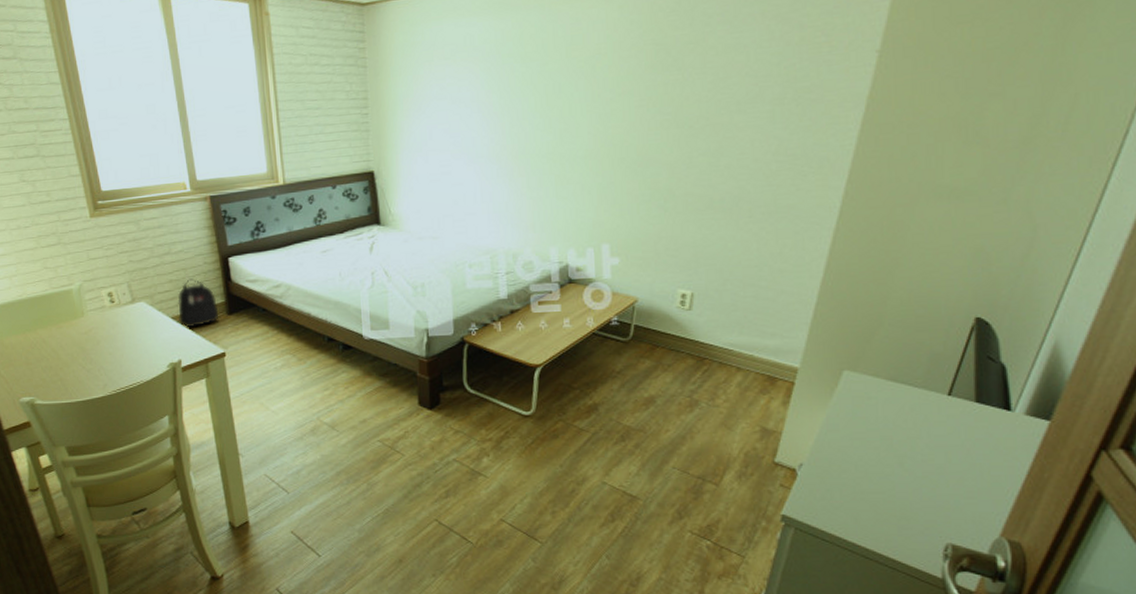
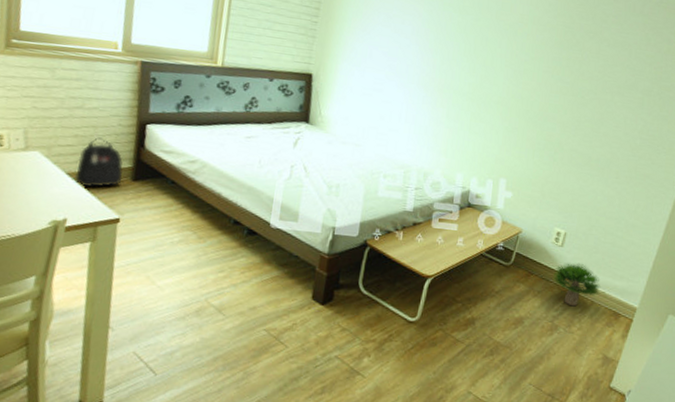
potted plant: none [683,325,746,377] -> present [552,263,600,307]

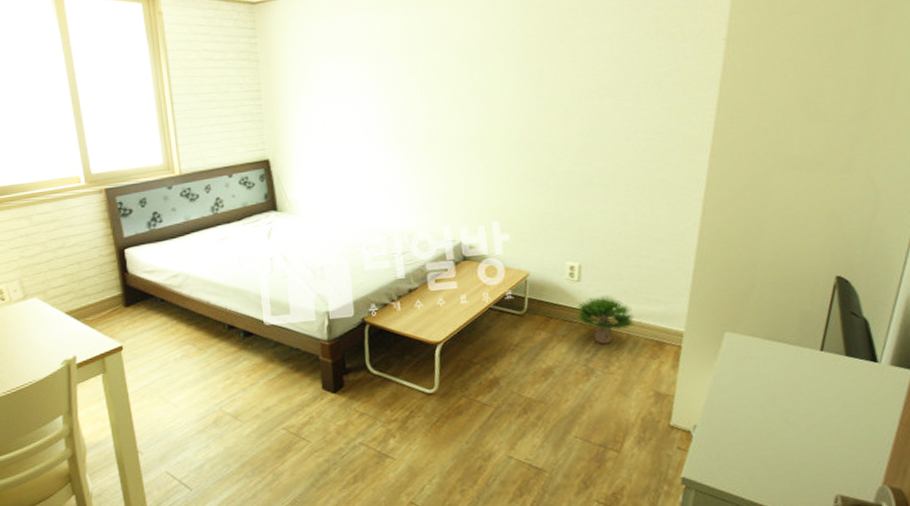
backpack: present [75,137,124,188] -> none [72,272,116,323]

